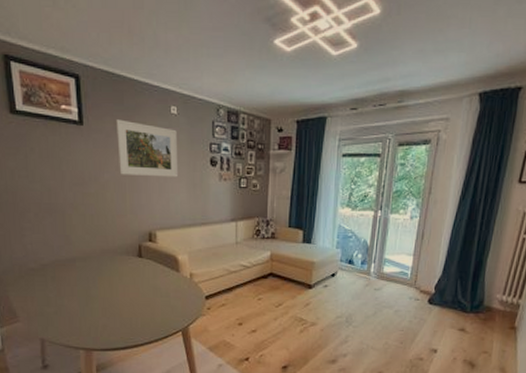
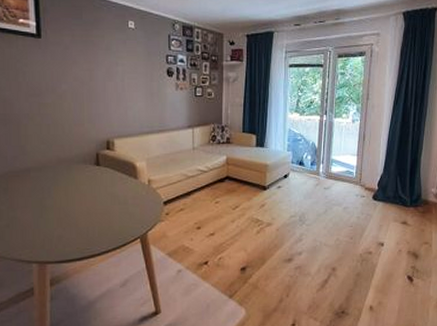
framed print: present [116,119,179,178] -> none [75,33,136,87]

